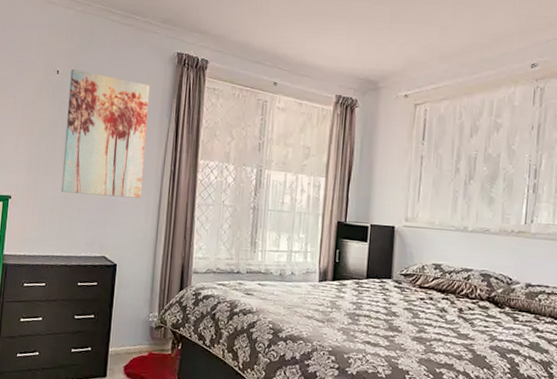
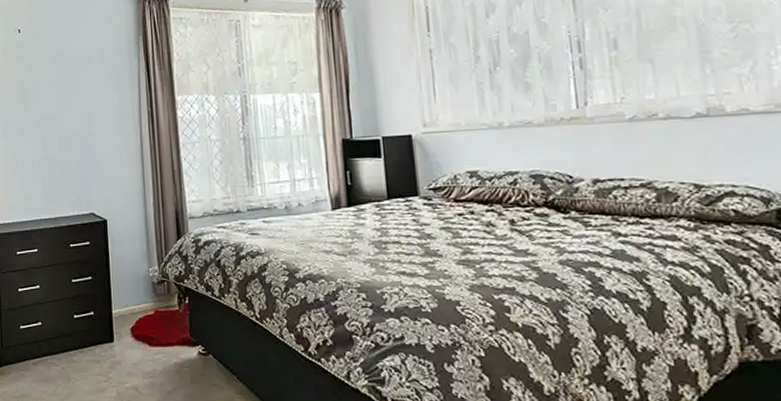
wall art: present [60,69,150,199] -> none [32,24,121,152]

